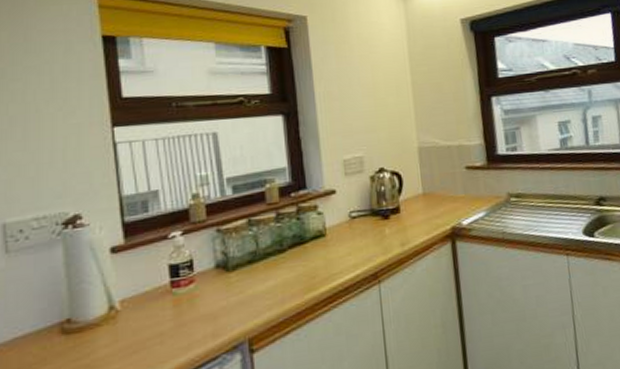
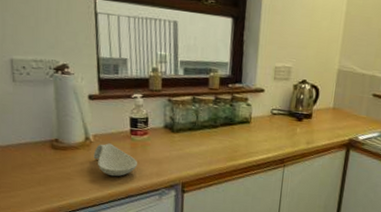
spoon rest: none [122,307,185,355] -> present [93,143,138,177]

